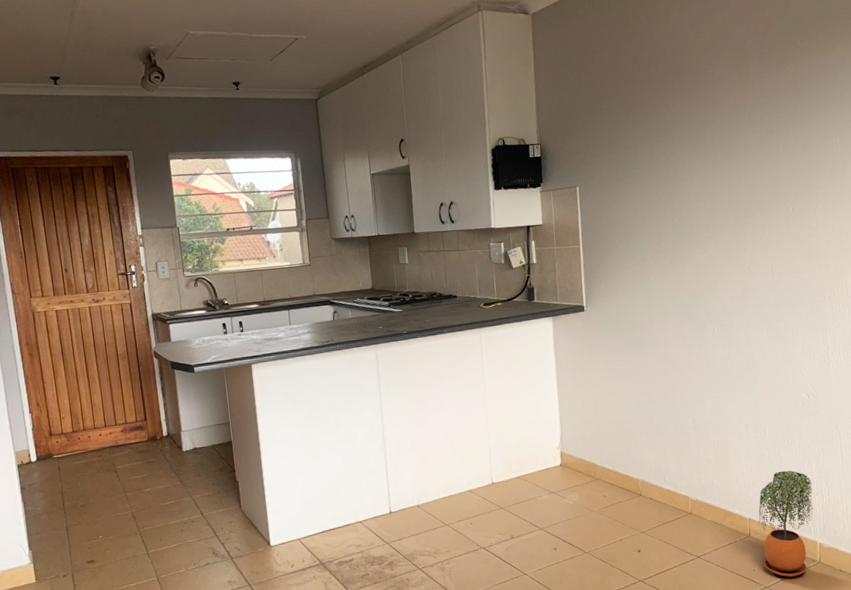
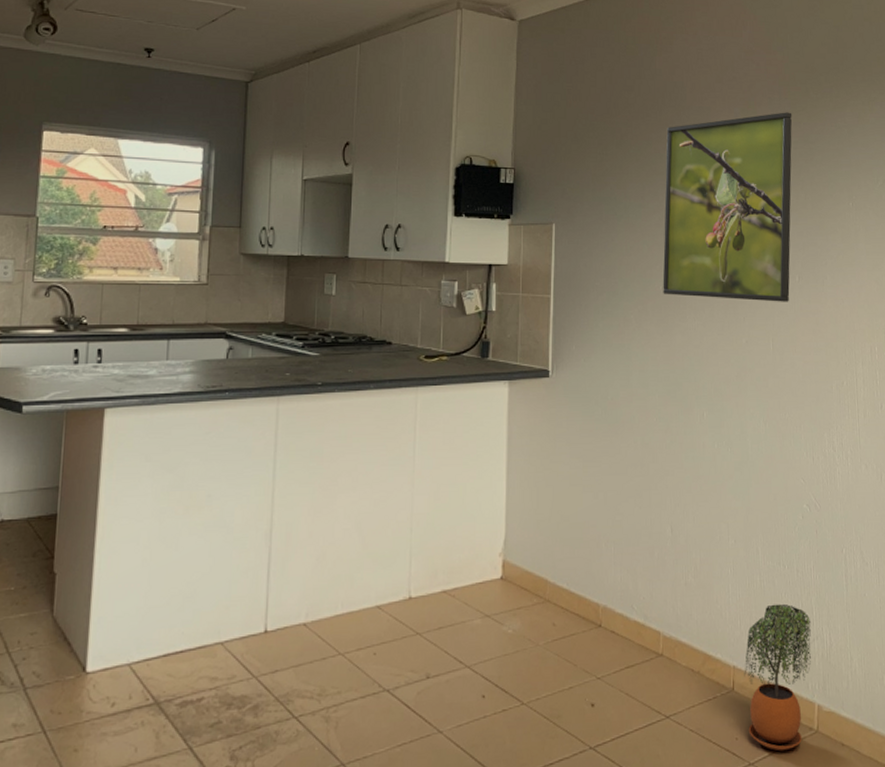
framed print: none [668,63,785,235] -> present [663,112,792,302]

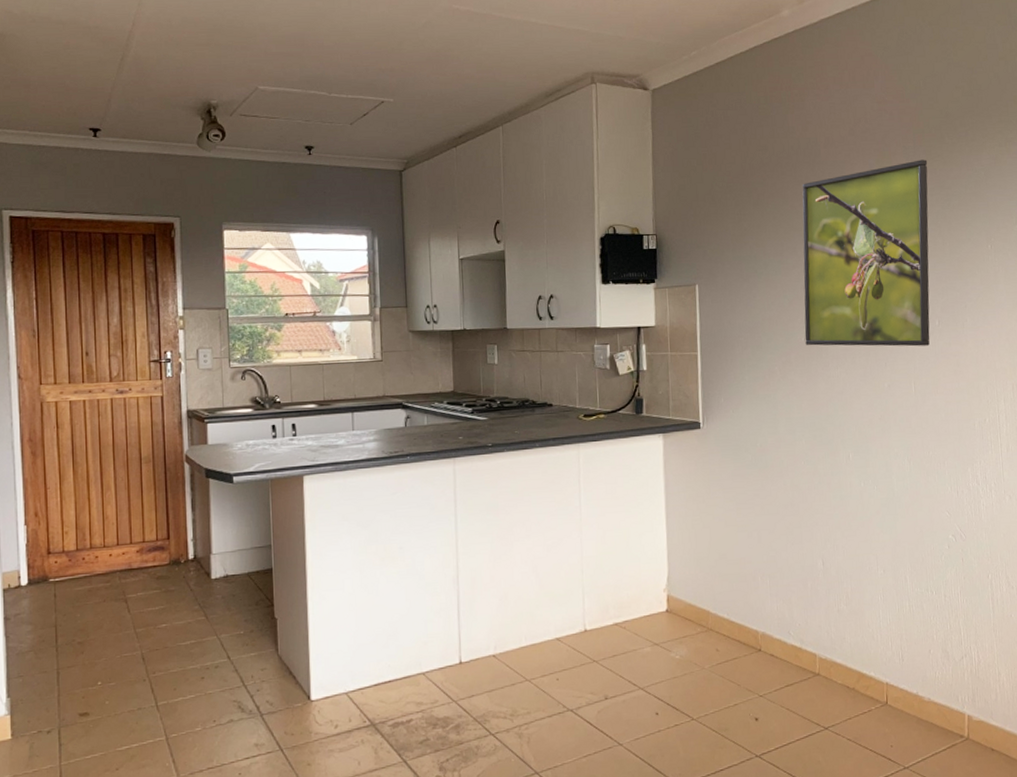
potted plant: present [744,603,812,751] -> none [896,626,961,756]

